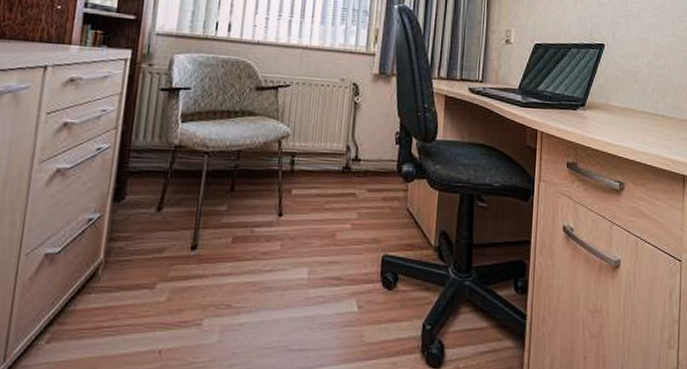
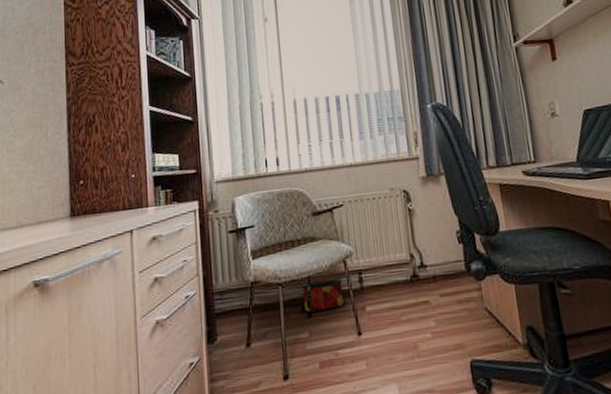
bag: none [222,156,274,187] -> present [299,279,346,313]

